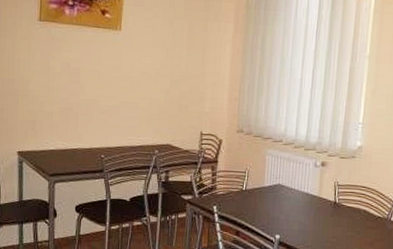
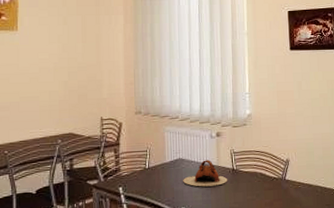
teapot: none [280,189,329,217] -> present [183,160,228,187]

